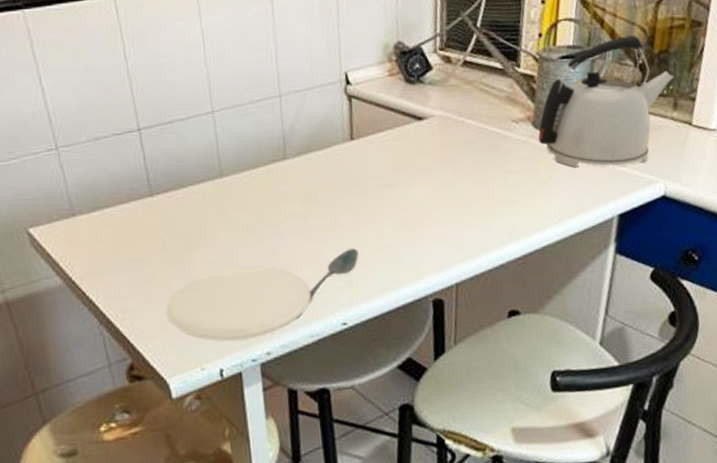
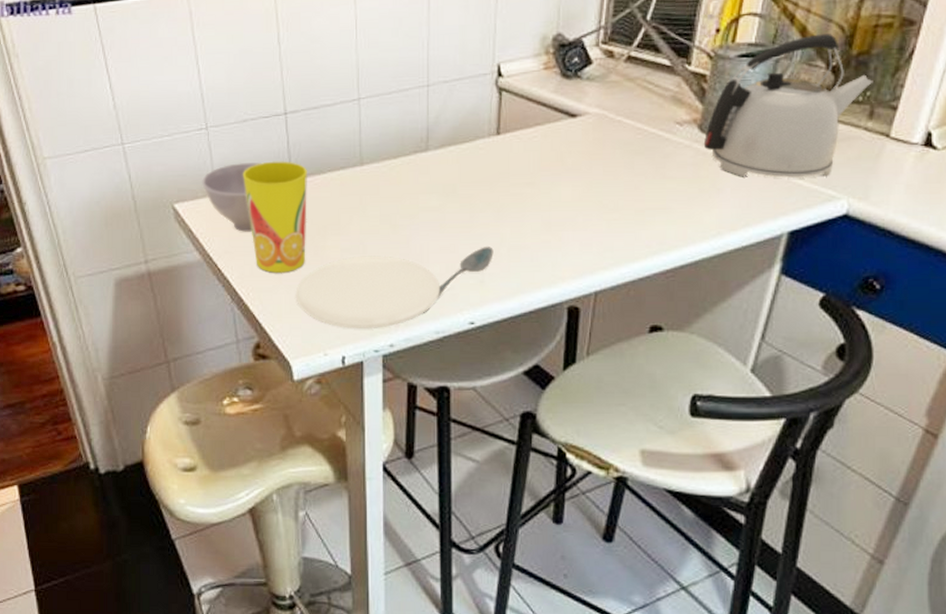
bowl: none [56,180,118,252] -> present [202,162,261,232]
cup: none [99,177,173,292] -> present [242,161,307,274]

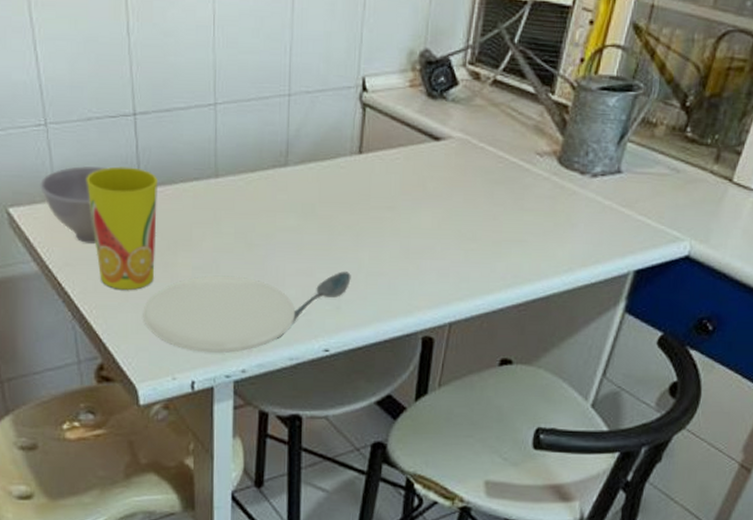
kettle: present [703,34,873,179] -> none [561,72,722,218]

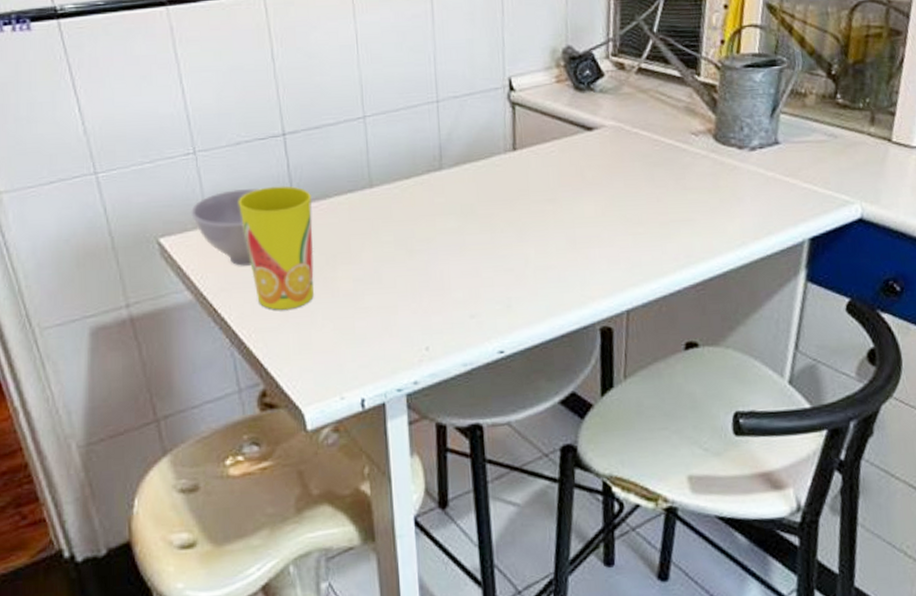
plate: present [143,275,295,353] -> none [304,284,464,367]
spoon: present [277,271,351,339] -> none [448,268,519,345]

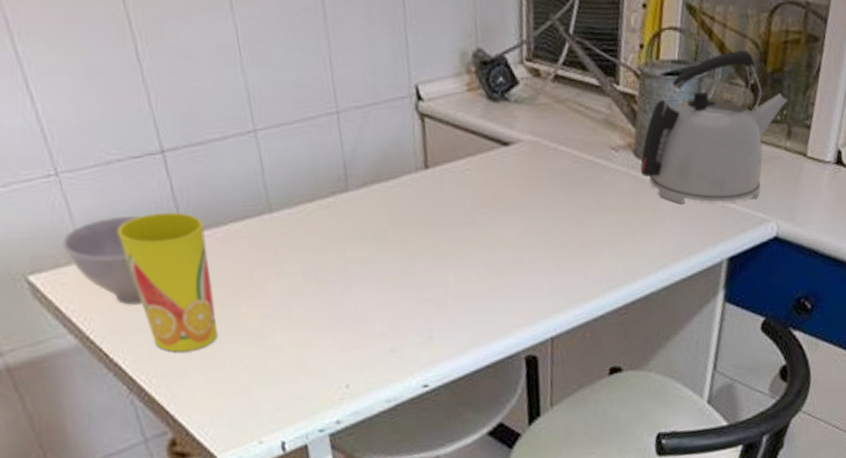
kettle: none [719,44,871,185] -> present [640,50,788,203]

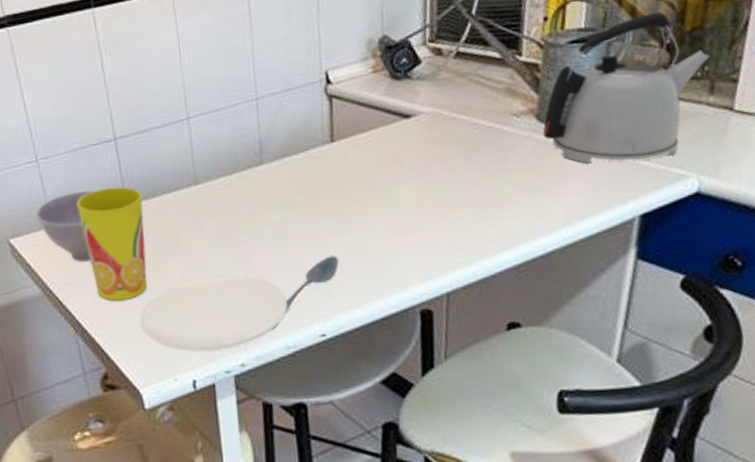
plate: none [211,319,385,409] -> present [140,274,287,351]
spoon: none [369,298,439,381] -> present [272,256,339,329]

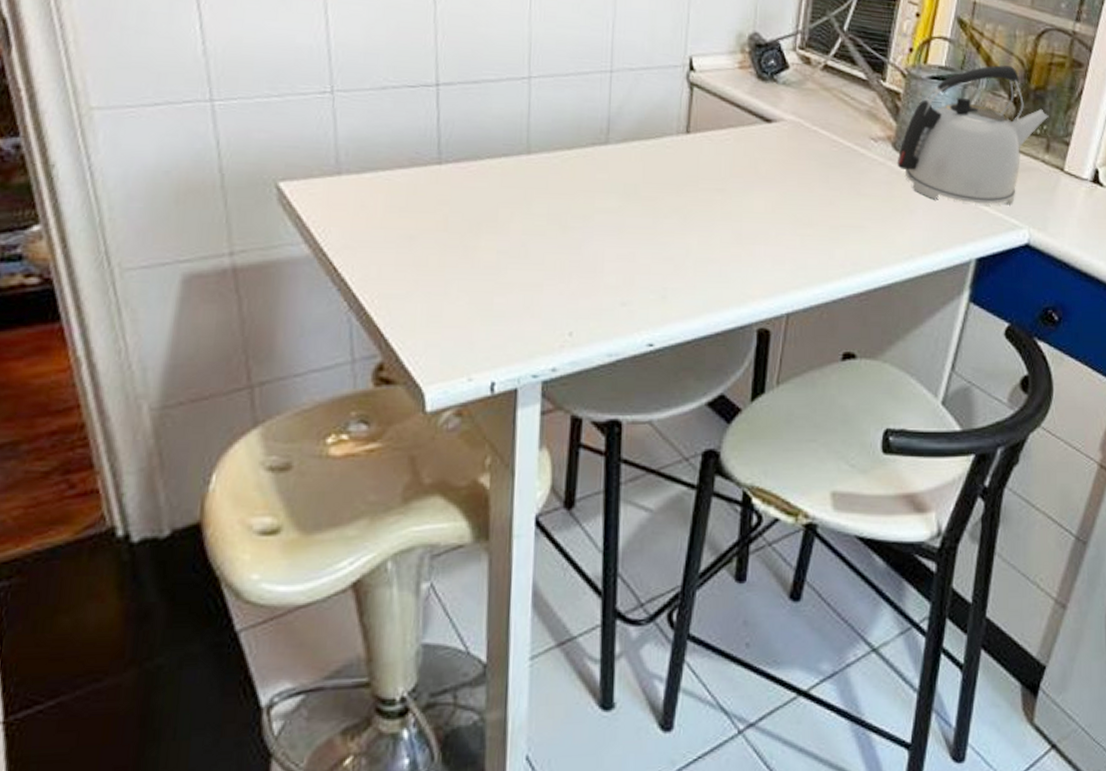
bowl: present [36,190,95,262] -> none [320,137,402,224]
cup: present [76,186,147,302] -> none [375,139,461,278]
plate: present [140,274,287,351] -> none [435,260,615,349]
spoon: present [272,256,339,329] -> none [594,257,678,332]

